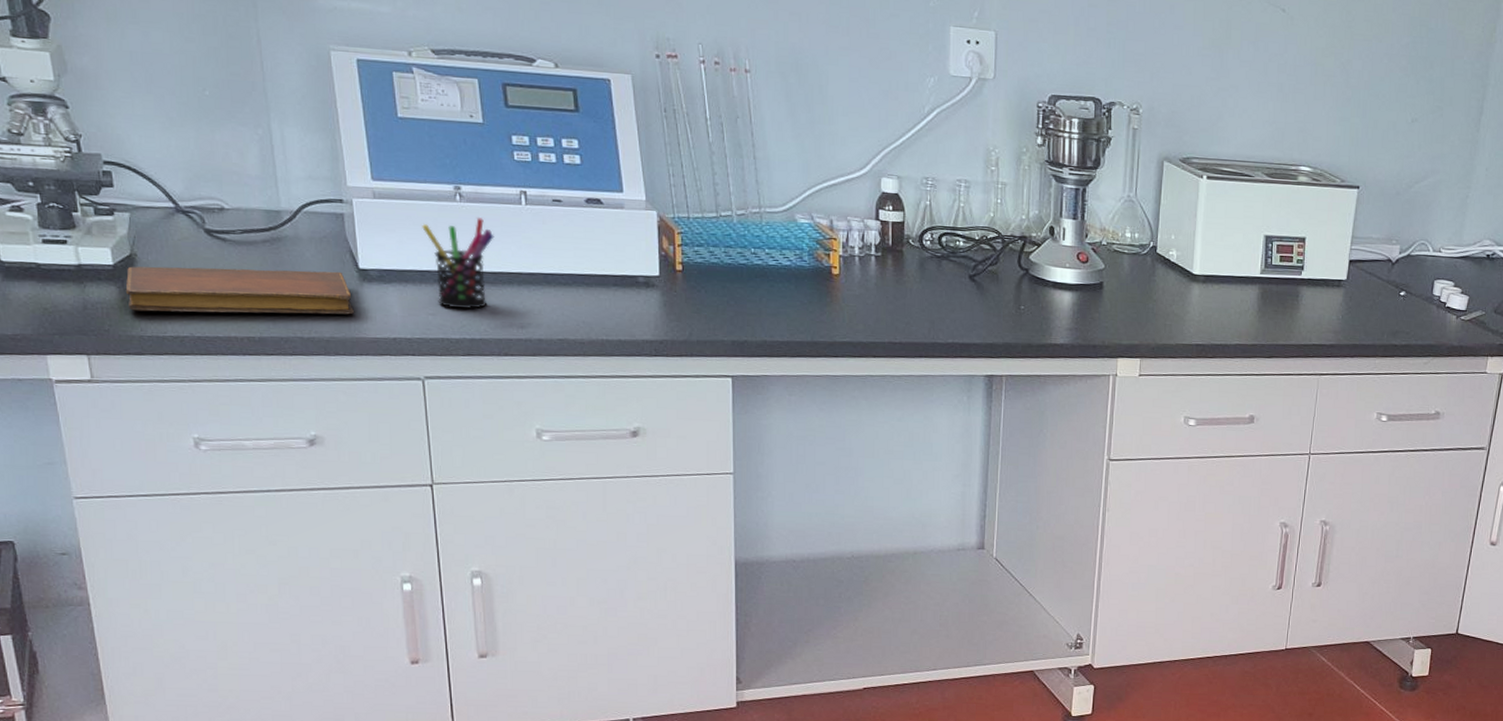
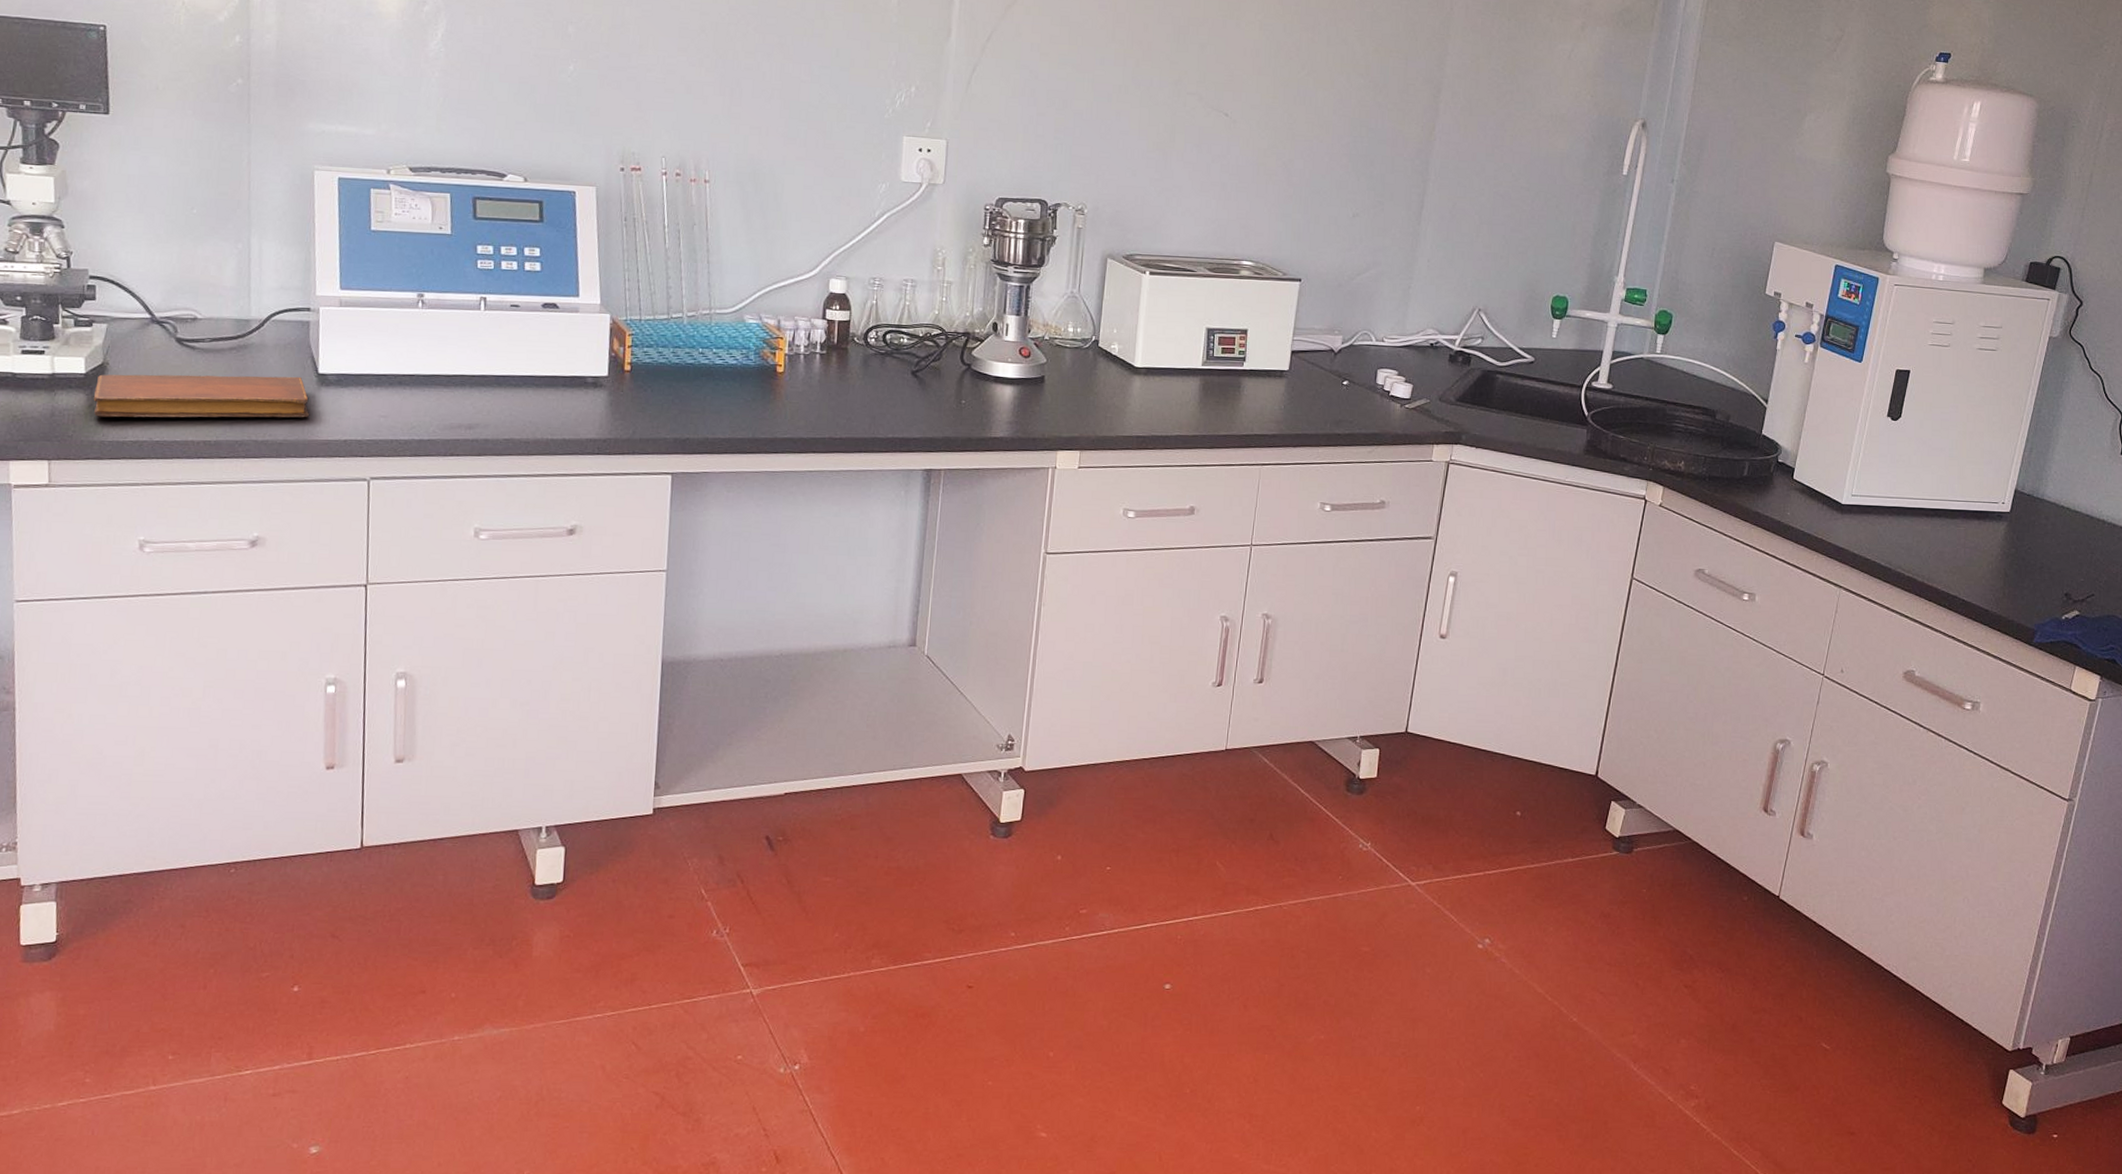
pen holder: present [422,218,494,309] -> none [383,323,452,411]

